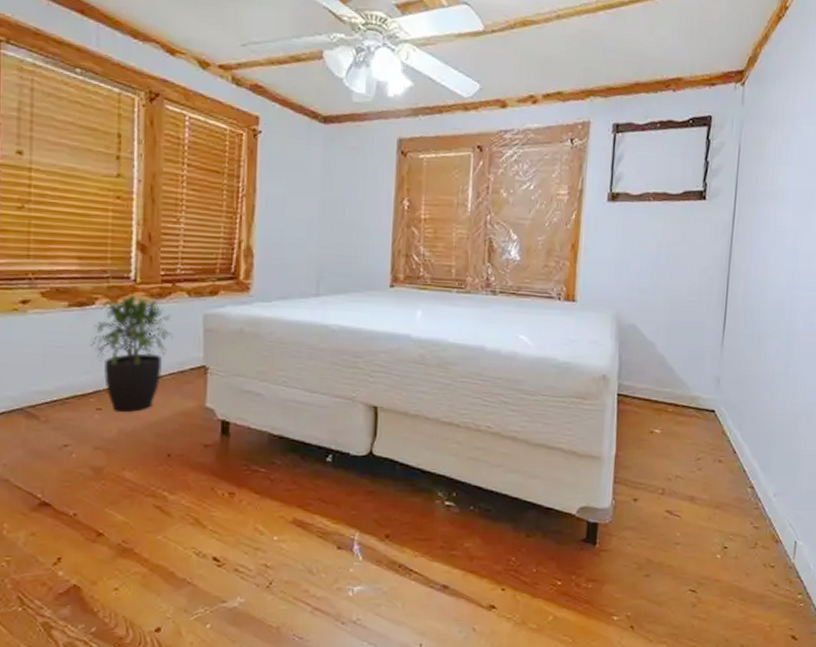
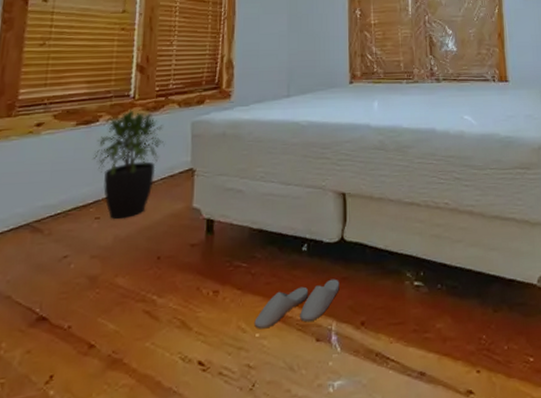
slippers: none [272,491,365,533] -> present [254,278,340,329]

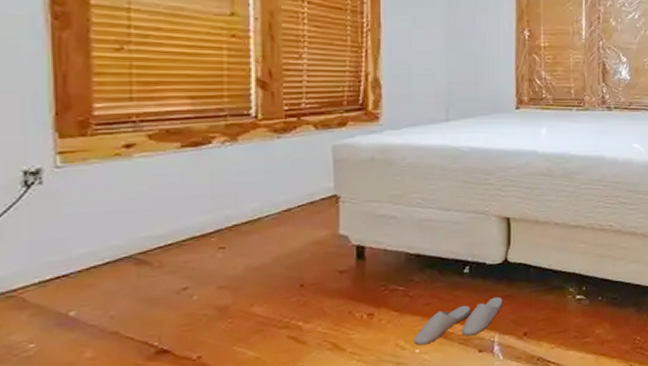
potted plant: present [93,110,165,220] -> none [208,131,300,249]

